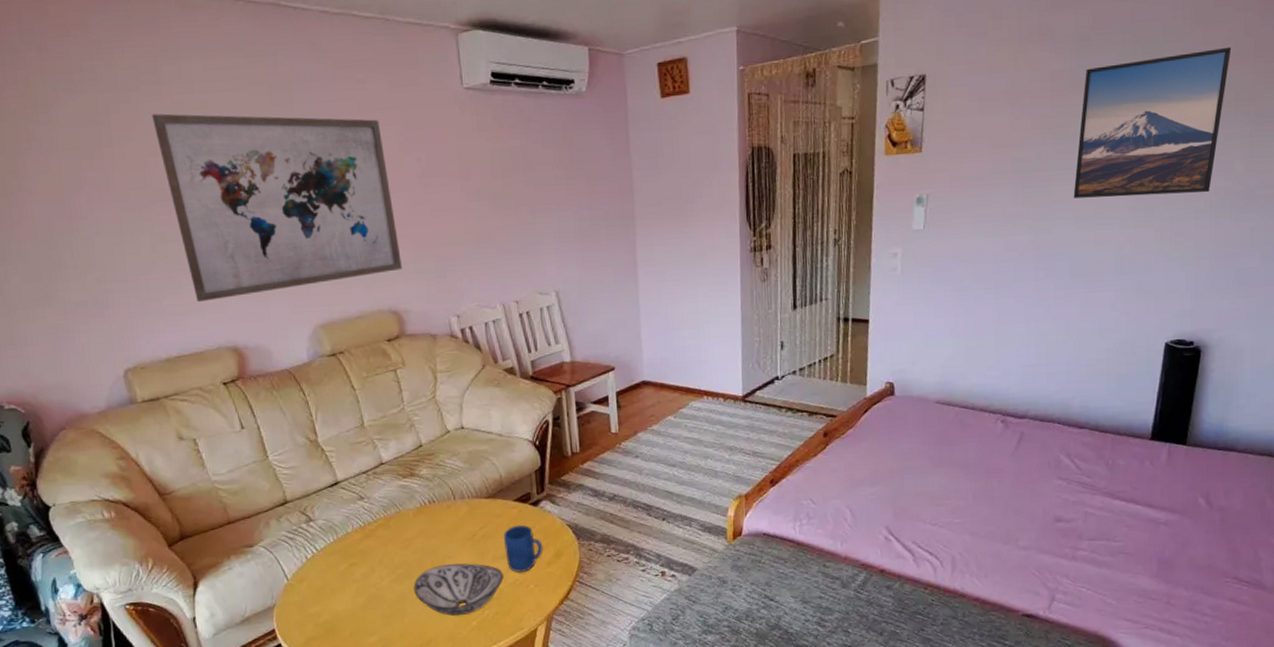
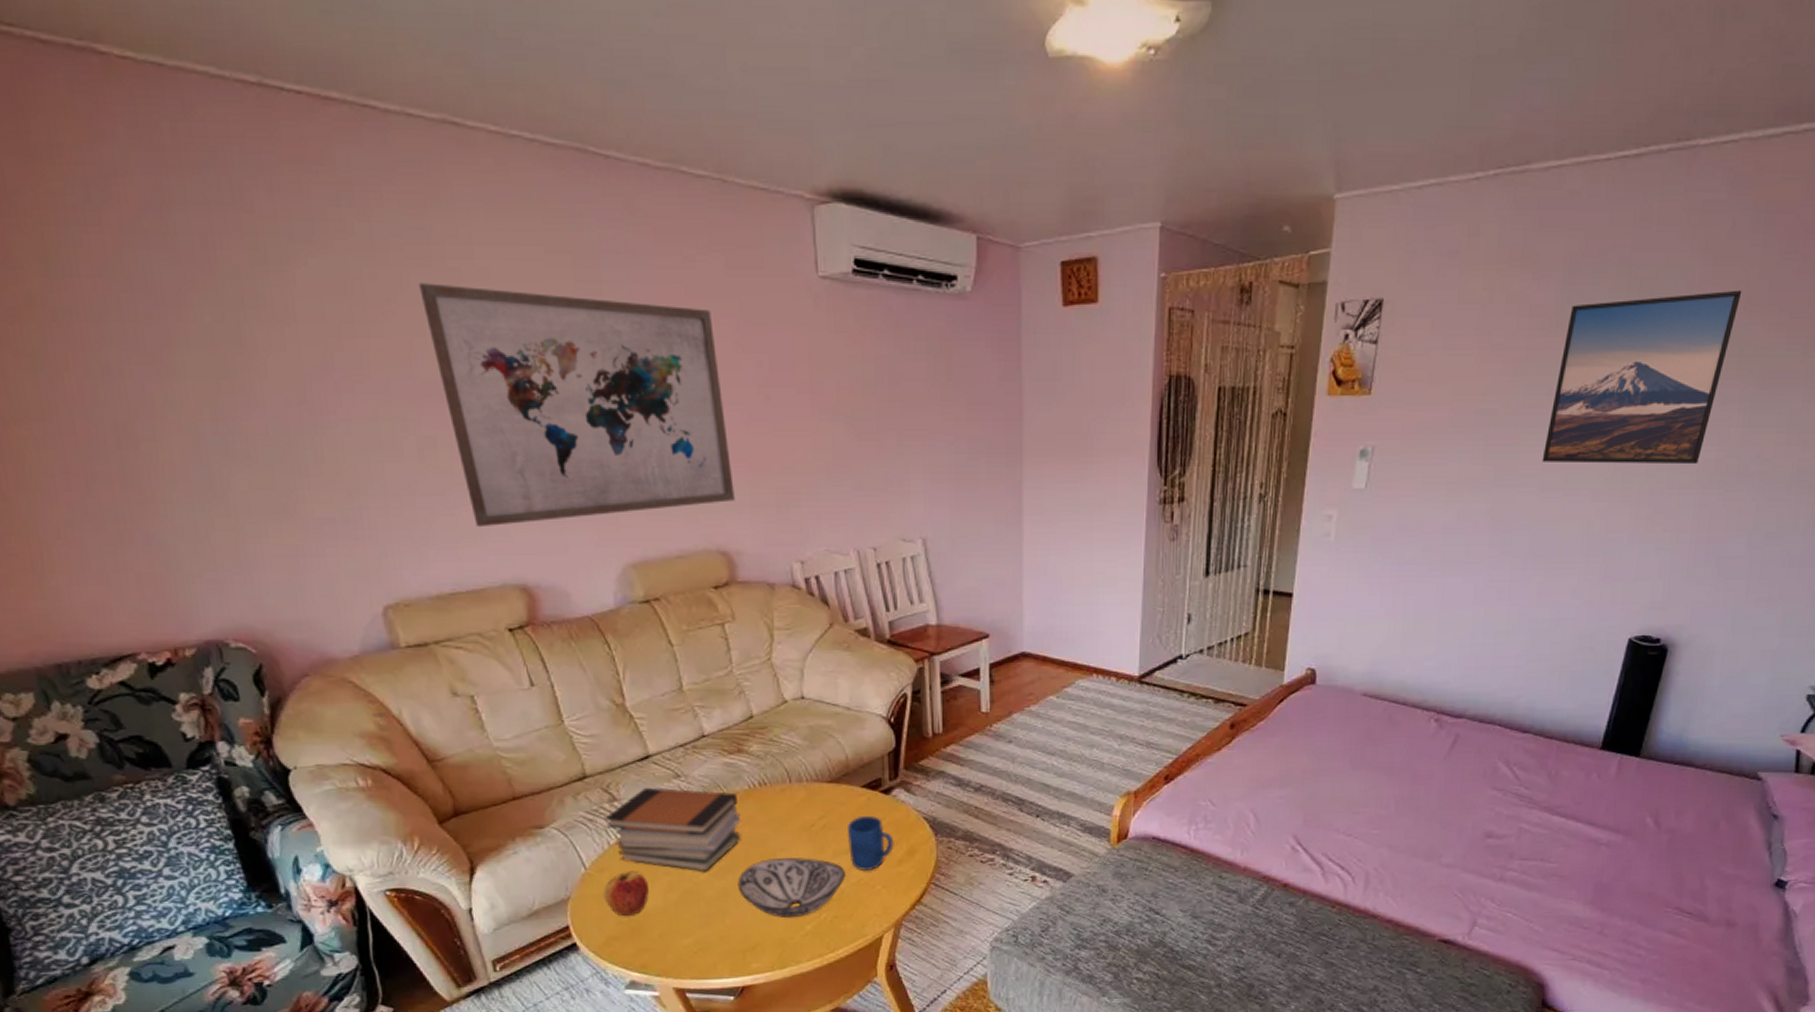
book stack: none [302,508,414,578] -> present [604,787,740,871]
apple: none [303,580,340,619] -> present [603,870,649,916]

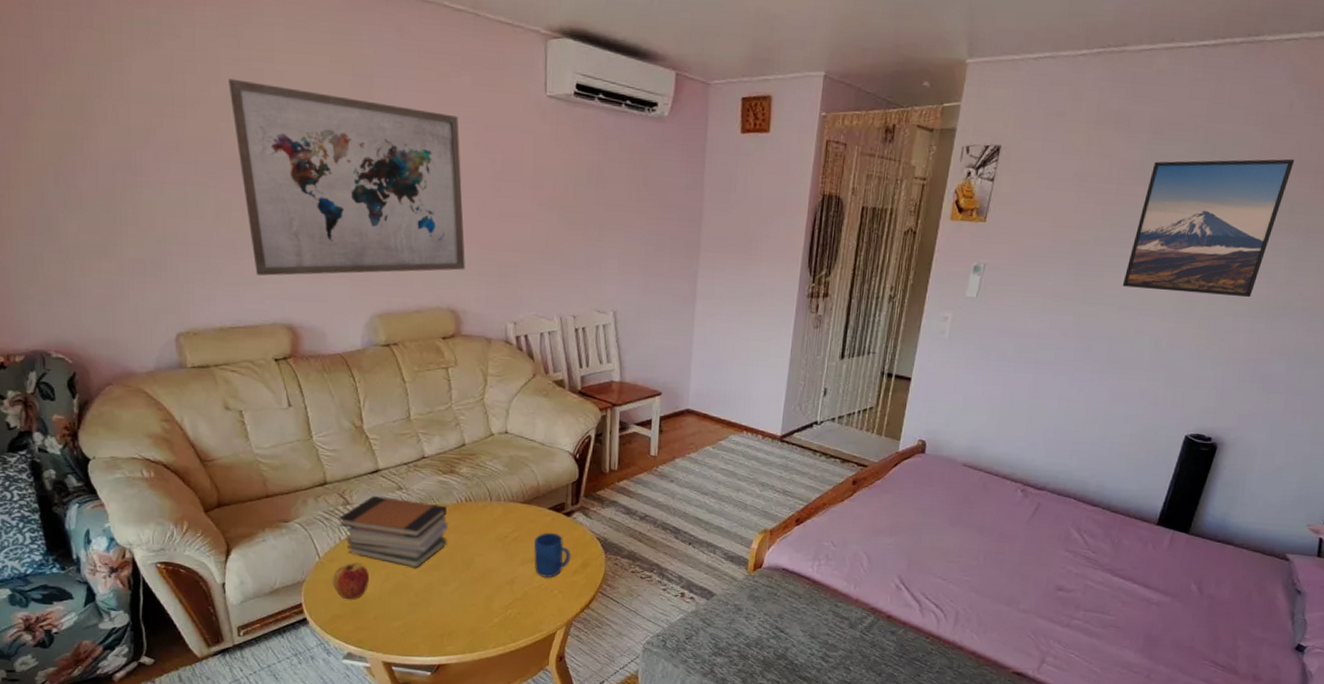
decorative bowl: present [737,858,845,918] -> none [441,562,529,611]

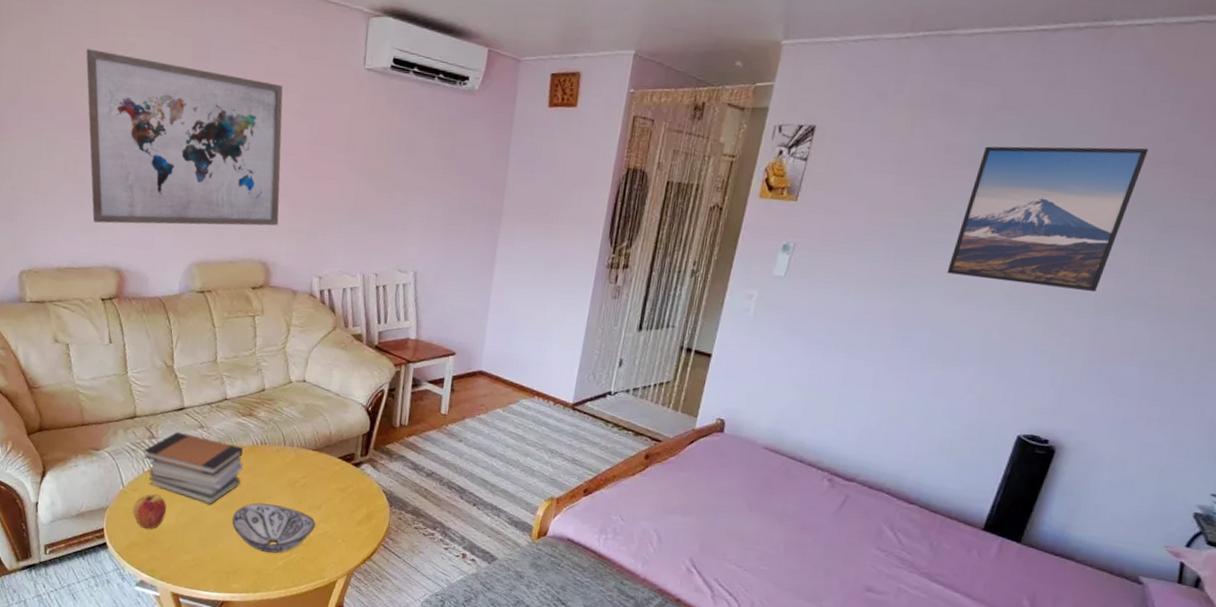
decorative bowl: none [441,562,529,611] -> present [232,503,315,554]
mug: present [533,532,571,577] -> none [321,481,357,526]

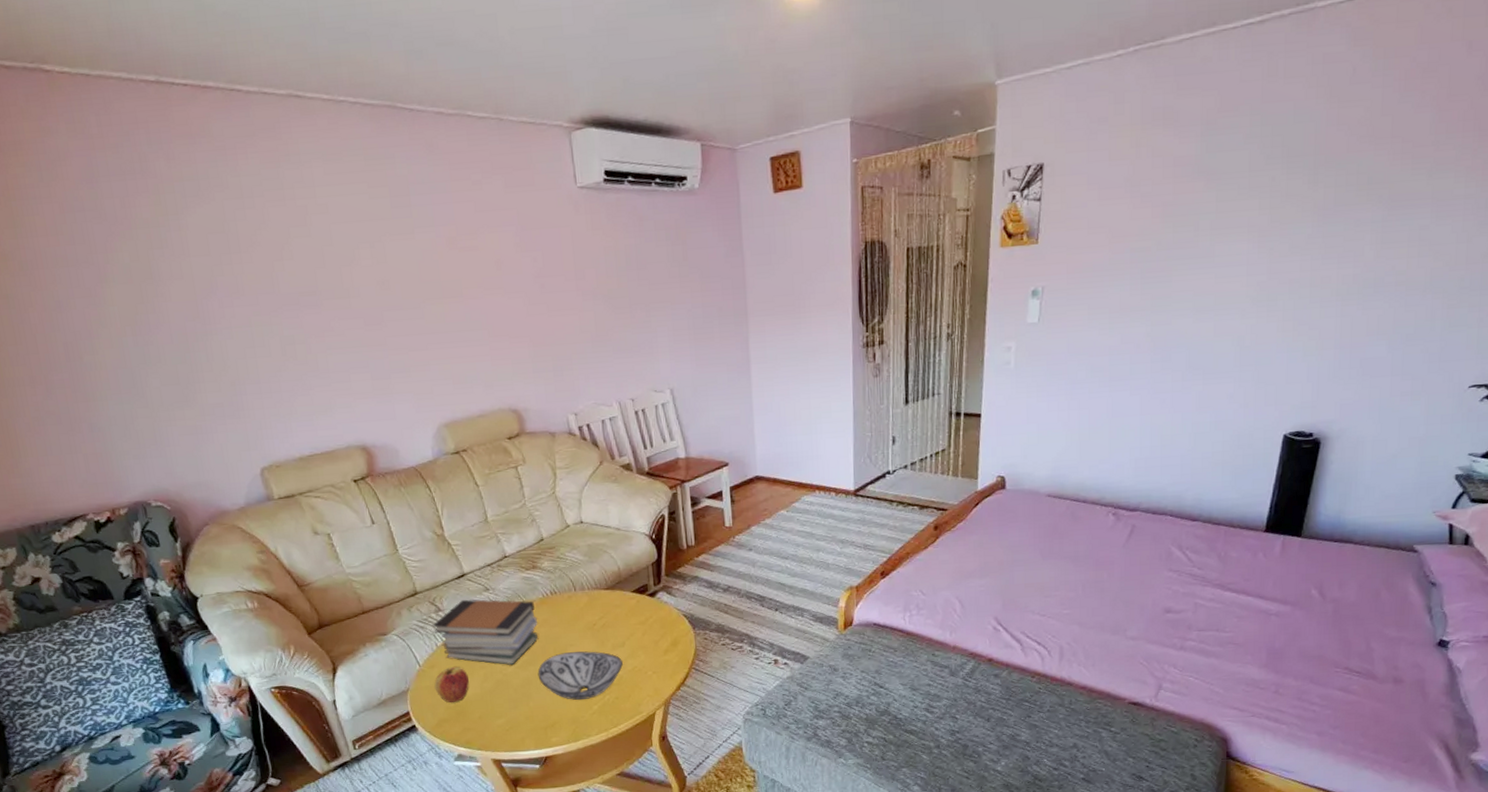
wall art: present [86,49,283,226] -> none [277,219,521,403]
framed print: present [946,146,1149,293] -> none [1193,127,1367,289]

